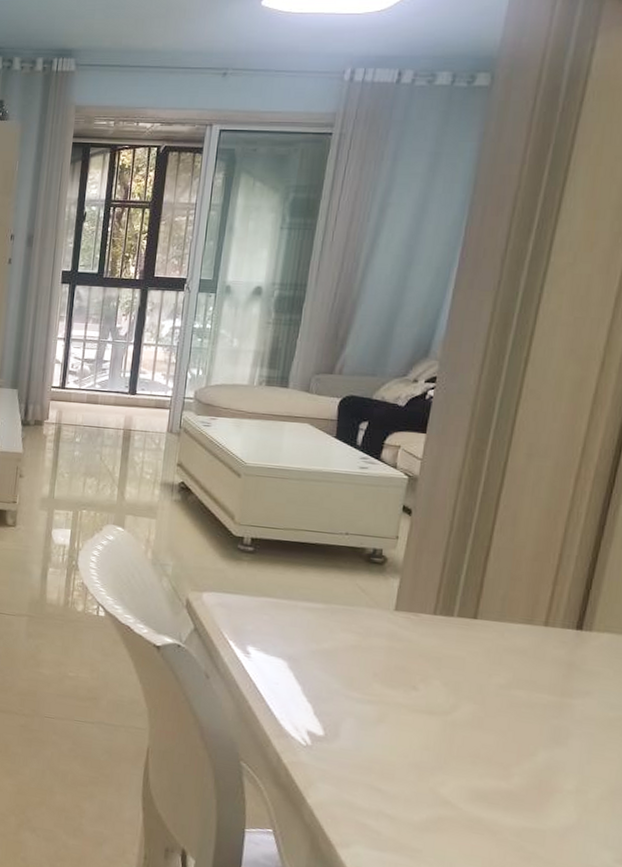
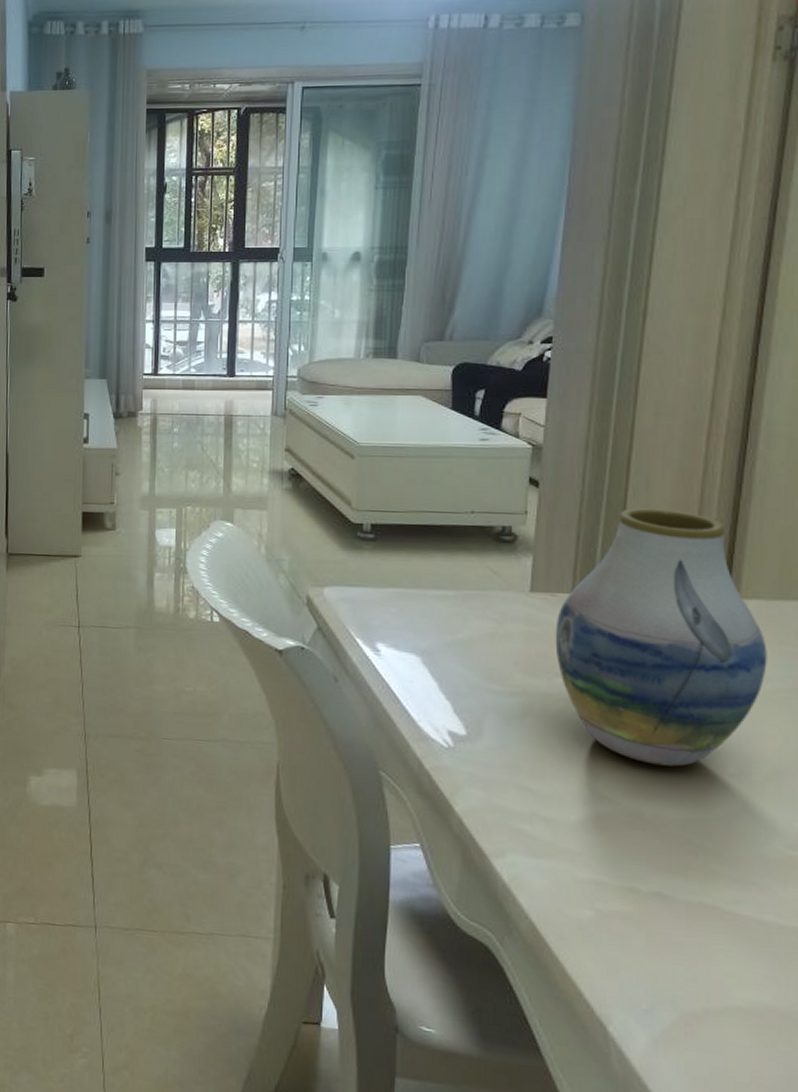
vase: none [413,540,614,780] -> present [555,508,767,767]

